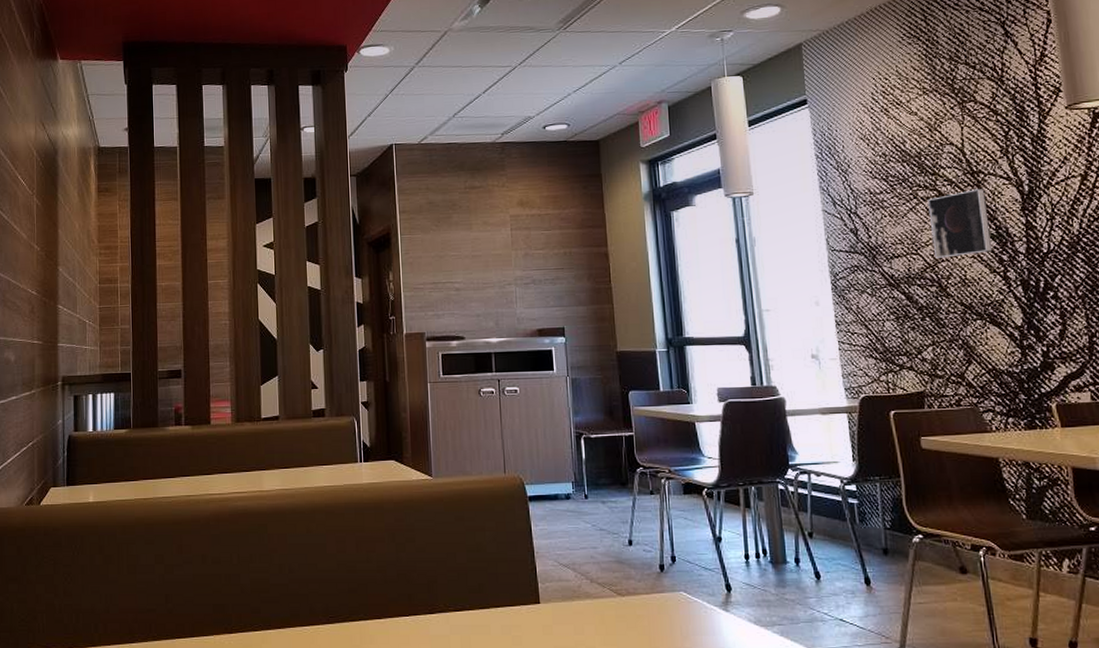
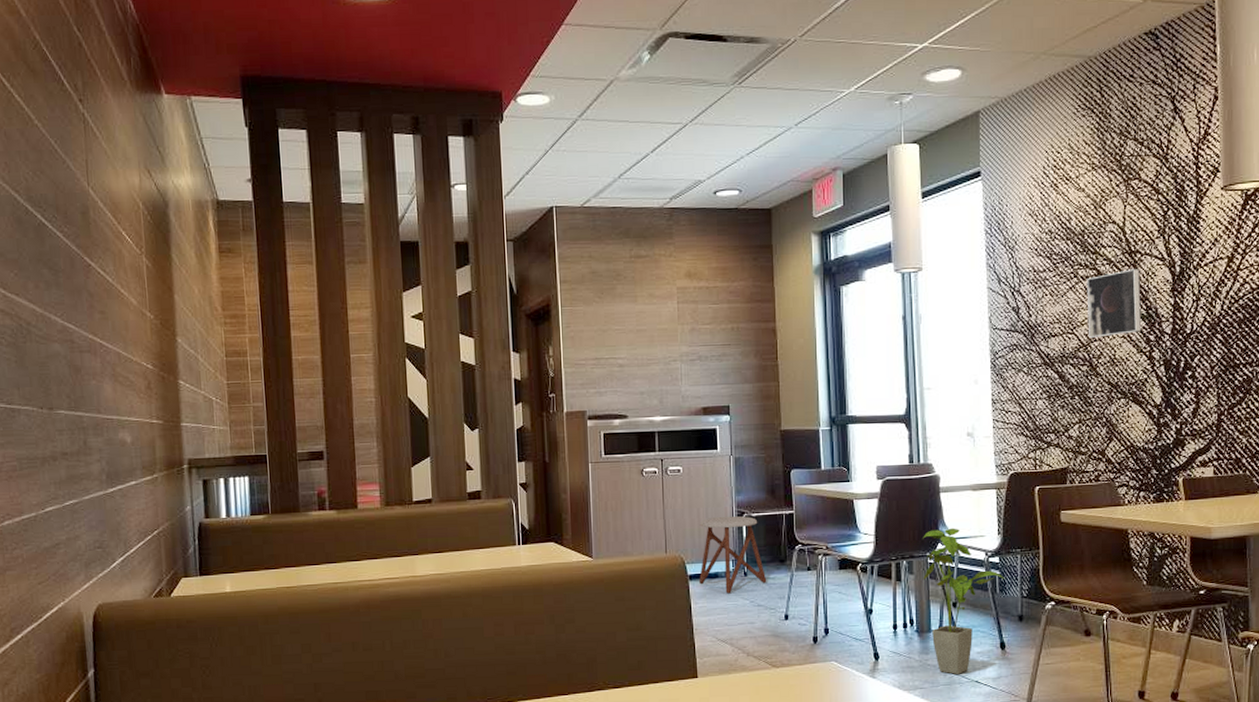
stool: none [537,437,609,517] -> present [699,516,767,594]
house plant: none [771,453,865,611] -> present [923,528,1005,674]

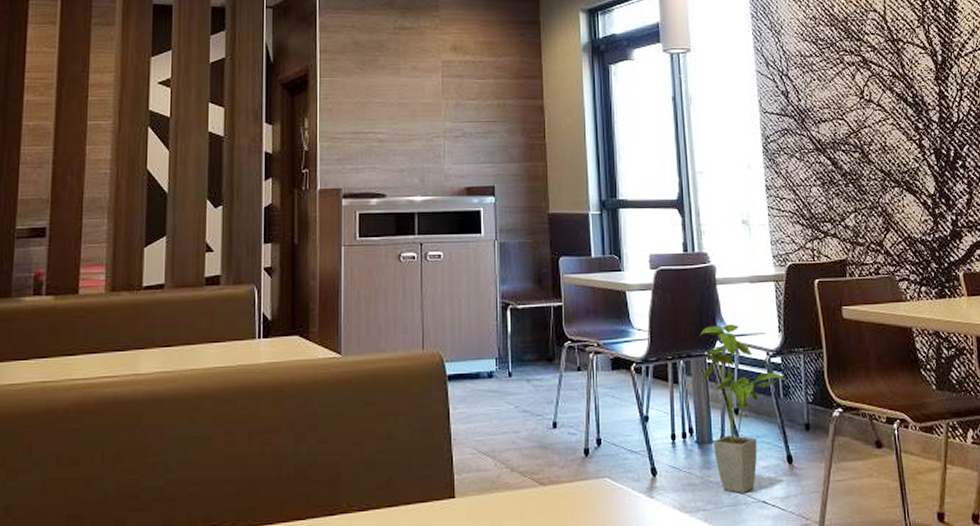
stool: present [699,516,767,594] -> none [459,307,534,397]
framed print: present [1087,269,1142,338] -> none [853,57,910,124]

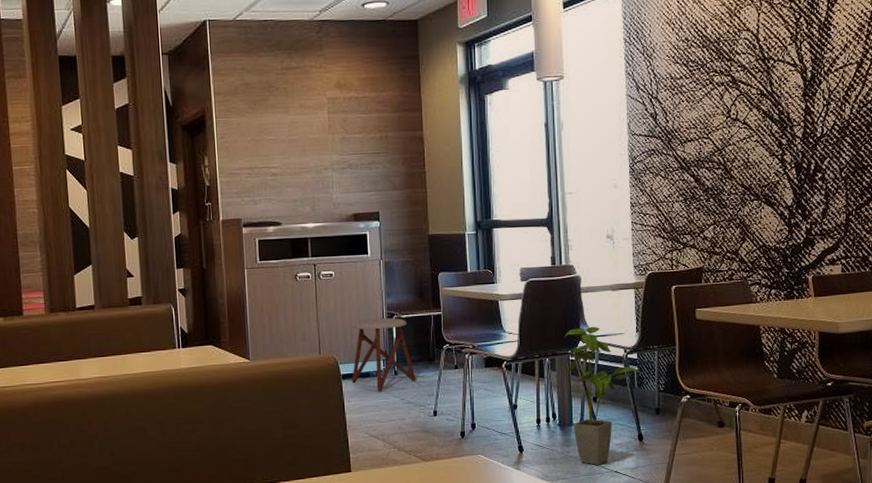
stool: none [459,307,534,397] -> present [351,317,416,392]

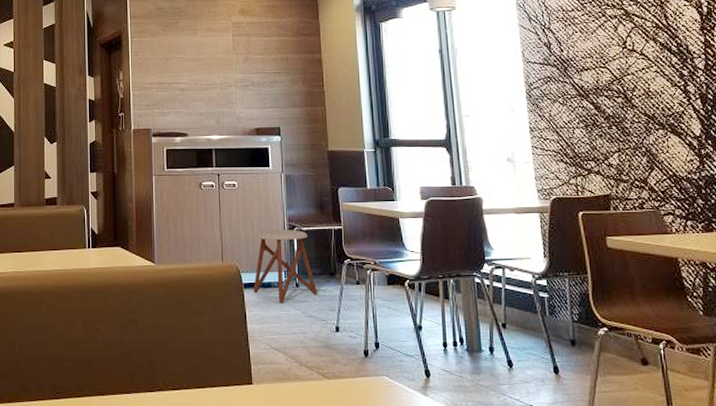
house plant: present [565,326,643,465] -> none [469,249,554,397]

